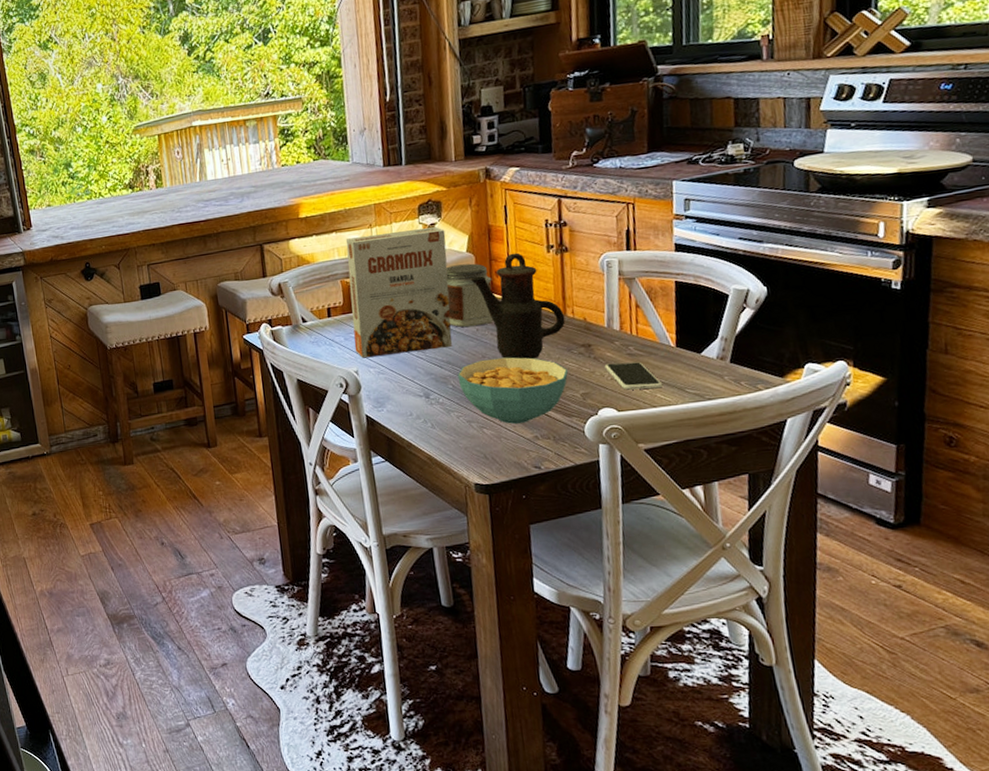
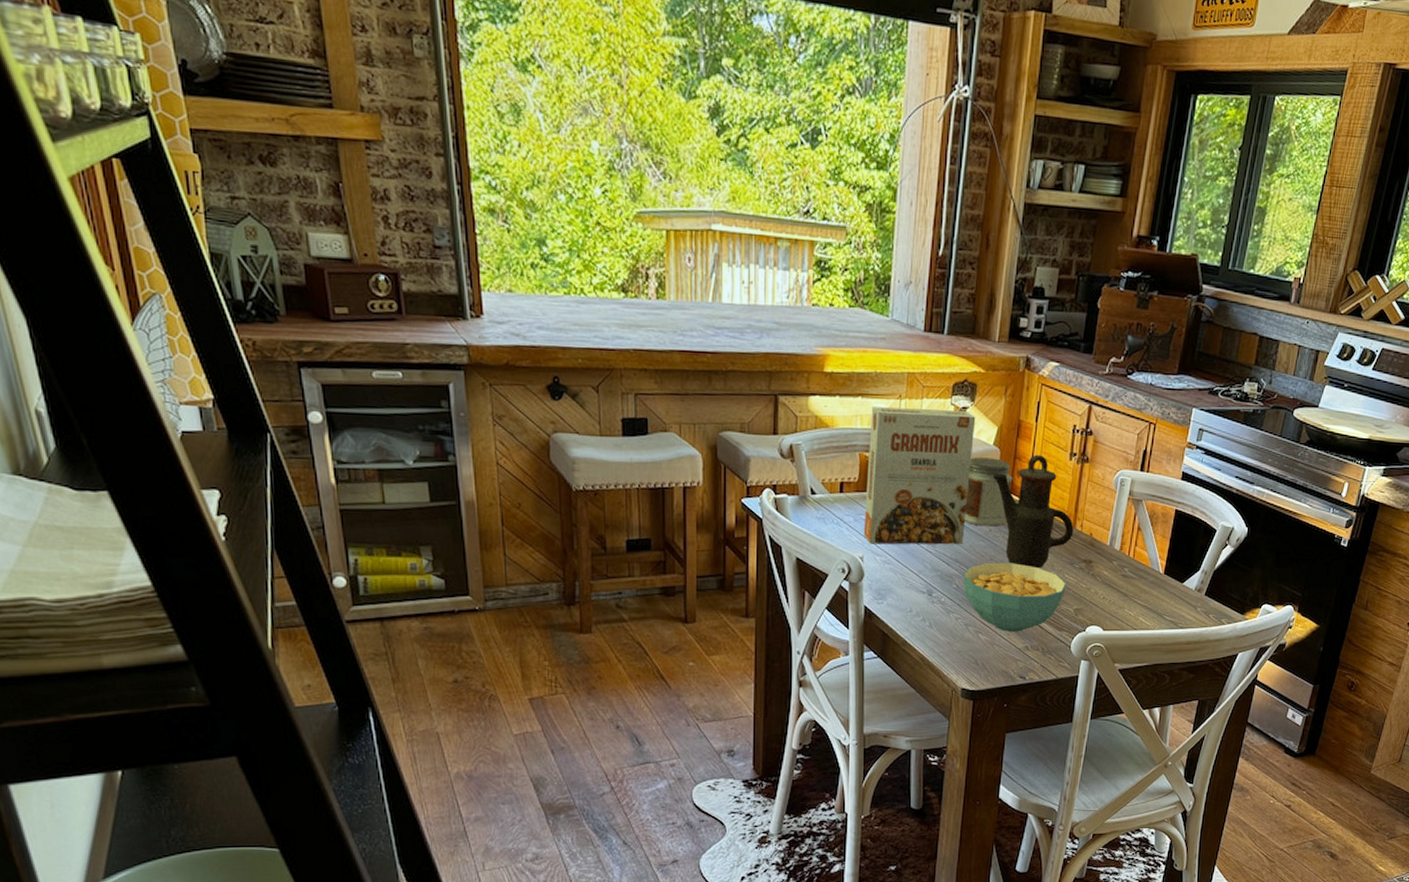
smartphone: present [604,362,662,390] -> none [1100,582,1145,612]

